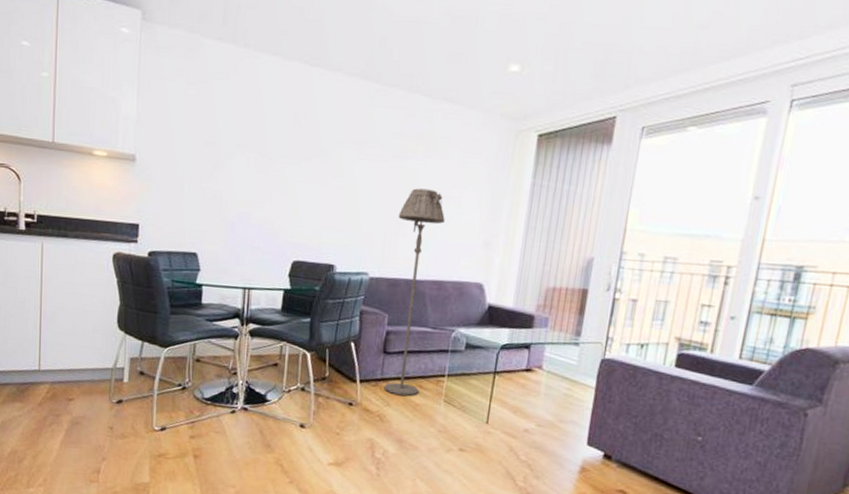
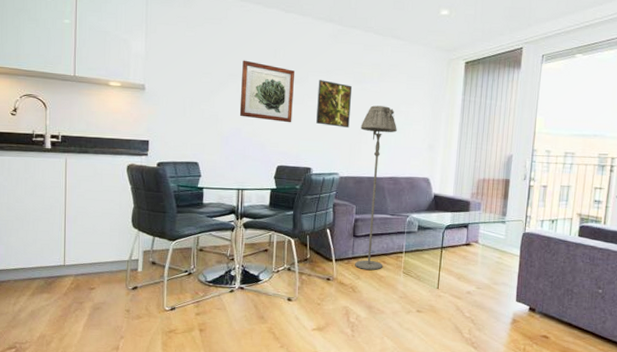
wall art: none [248,126,318,208] -> present [239,60,294,123]
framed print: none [343,154,391,216] -> present [316,80,353,128]

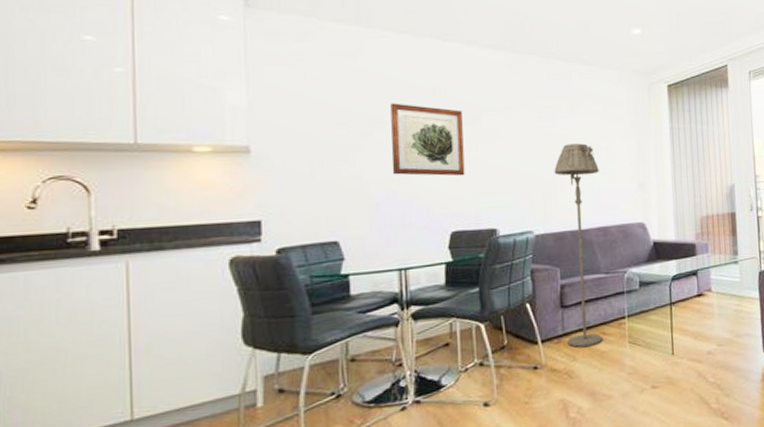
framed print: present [316,80,353,128] -> none [494,119,540,174]

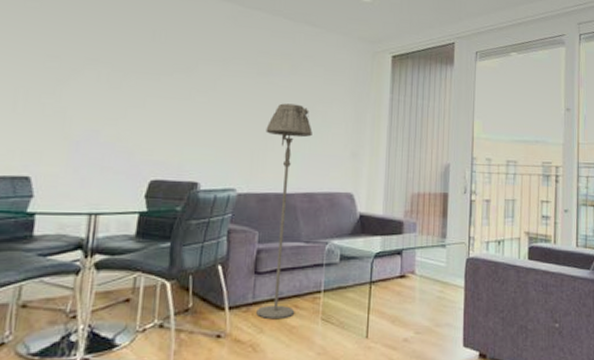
wall art: present [390,103,465,176] -> none [98,41,179,124]

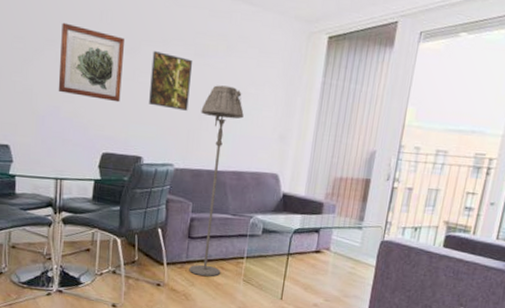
wall art: none [98,41,179,124] -> present [58,22,124,103]
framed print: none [207,70,256,130] -> present [149,51,193,111]

